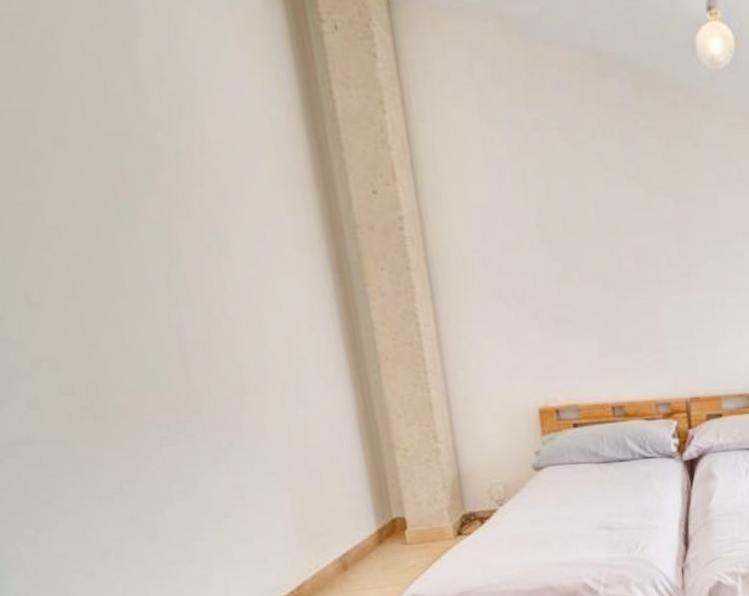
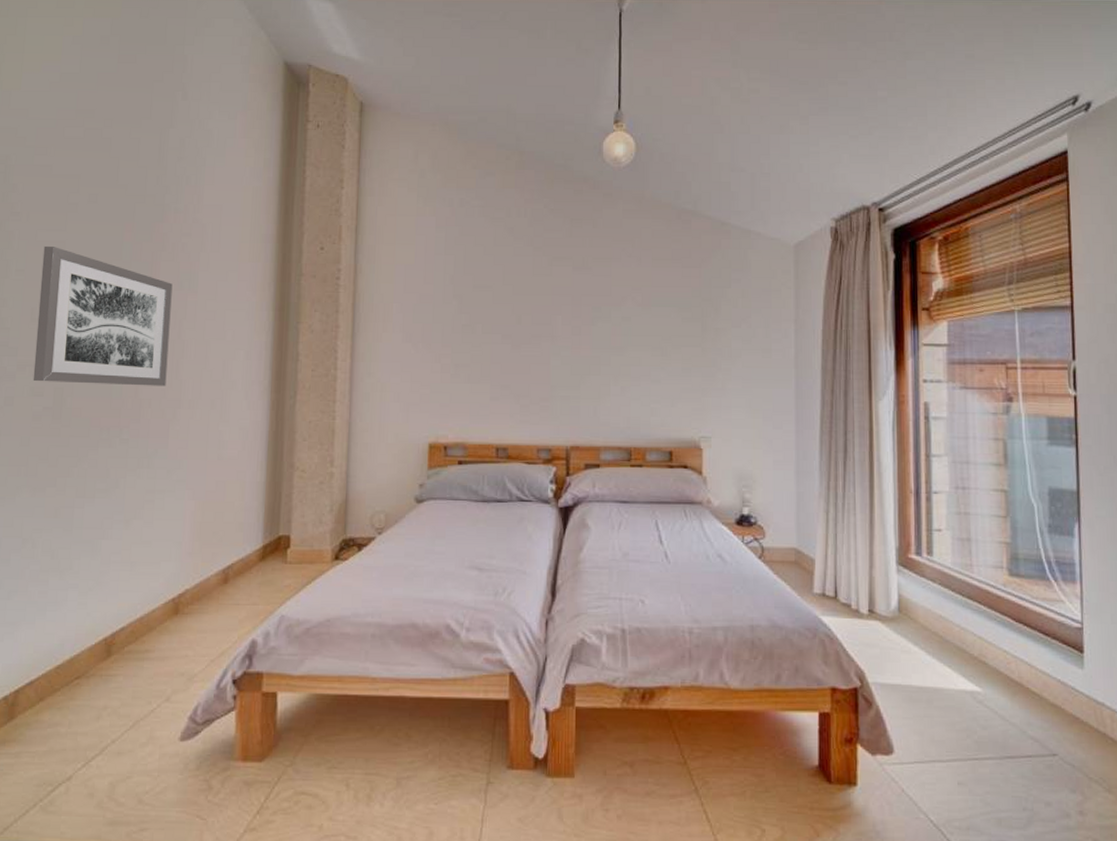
wall art: none [13,209,223,379] -> present [33,245,173,386]

